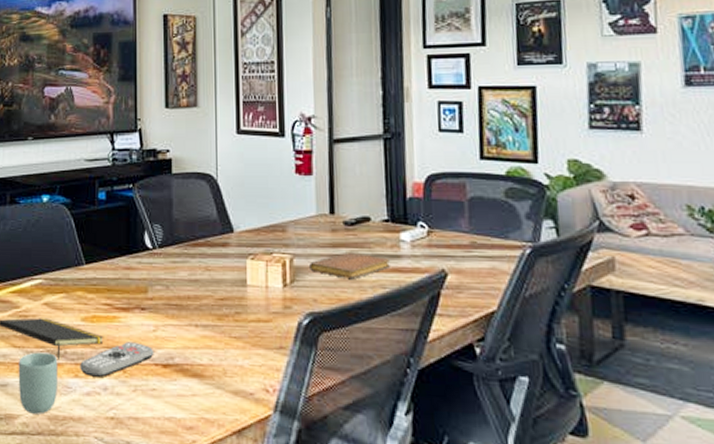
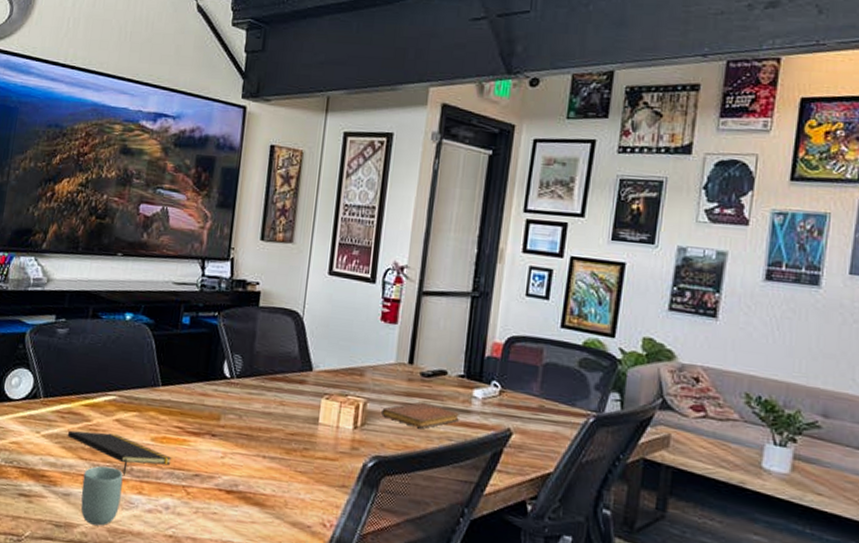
remote control: present [80,342,154,377] -> none [144,465,220,497]

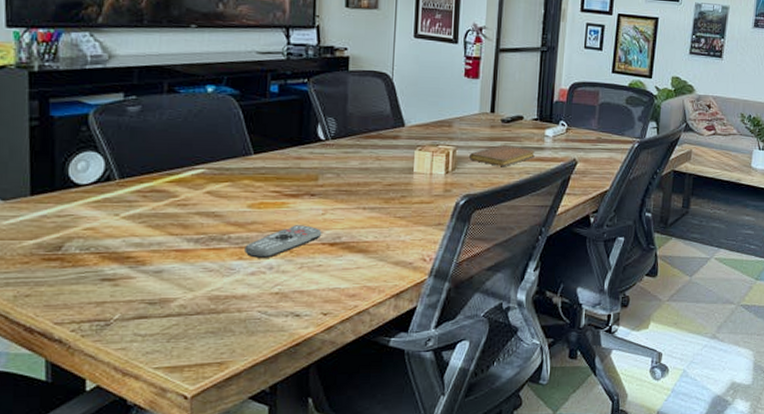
notepad: present [67,430,172,477] -> none [152,206,271,245]
cup: present [80,466,123,526] -> none [175,238,221,296]
remote control: none [144,465,220,497] -> present [245,225,322,258]

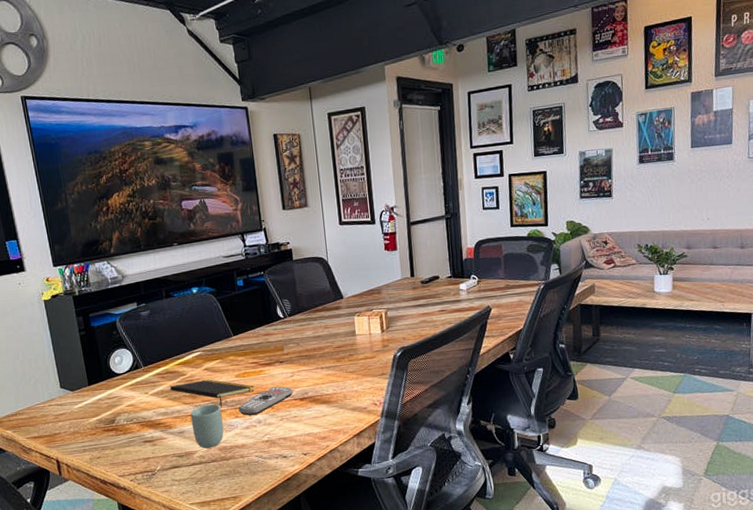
notepad: none [152,206,271,245] -> present [169,379,255,408]
cup: none [175,238,221,296] -> present [190,404,224,449]
notebook: present [469,144,535,167] -> none [399,301,454,321]

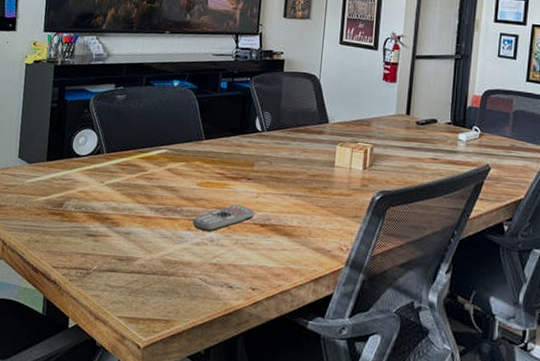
notepad: present [169,379,255,408] -> none [126,179,215,216]
cup: present [190,404,224,449] -> none [139,208,175,258]

